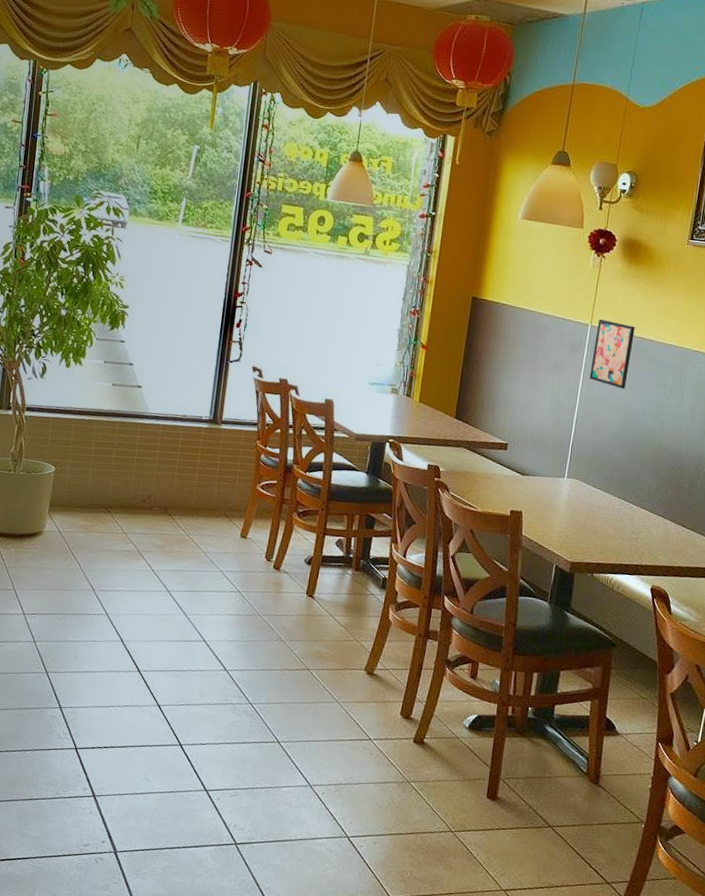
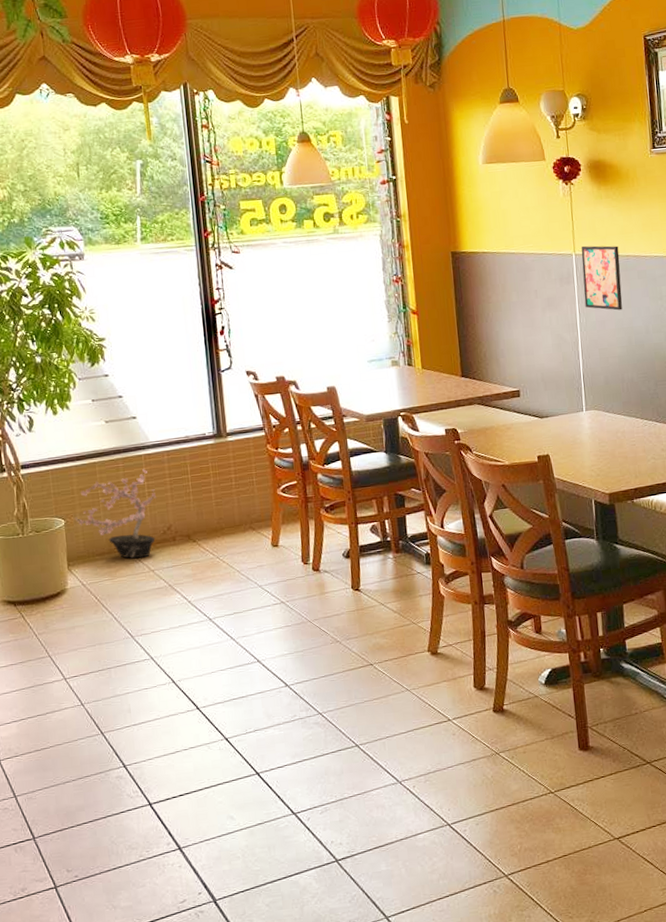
potted plant: none [64,436,144,520] -> present [74,468,157,559]

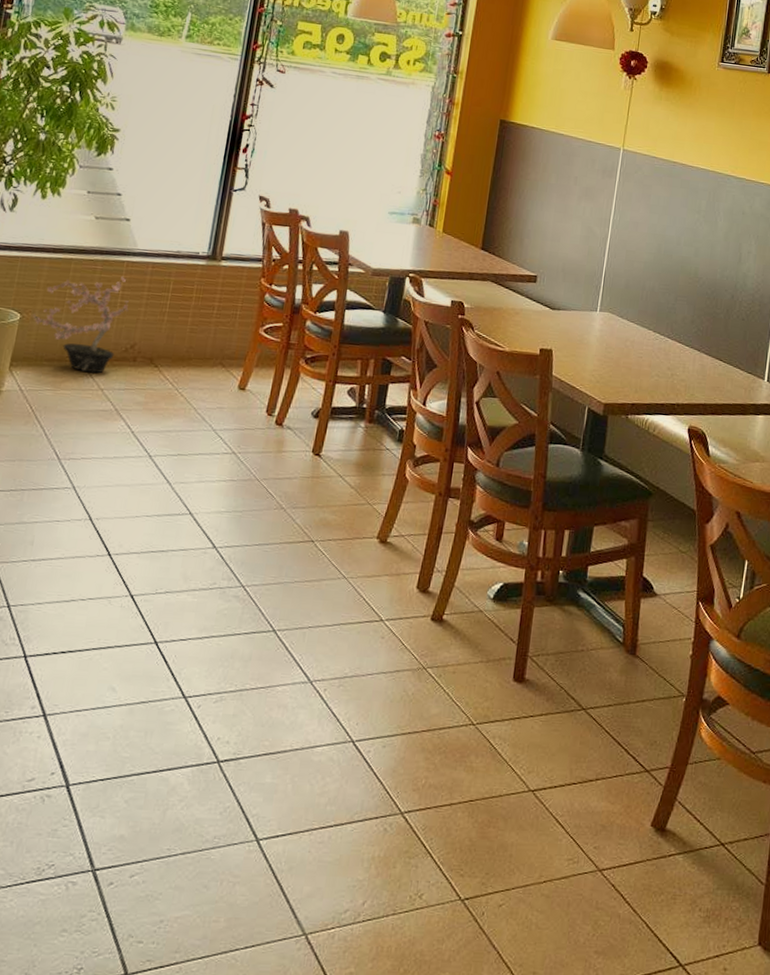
wall art: present [581,245,623,311] -> none [622,143,668,216]

